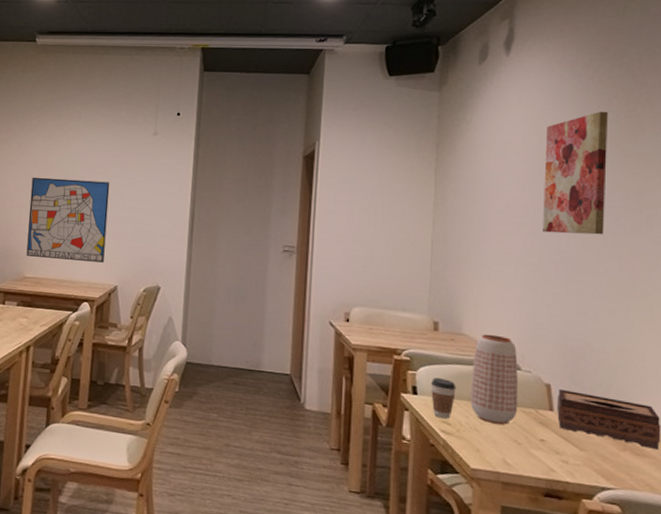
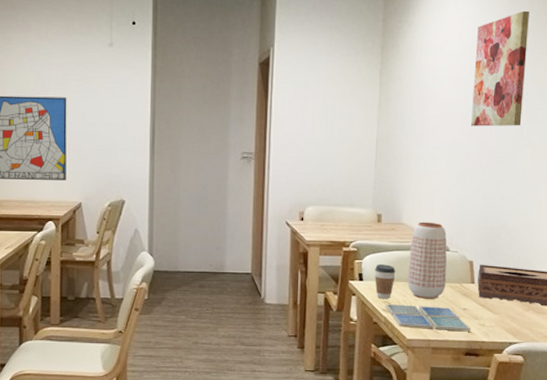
drink coaster: none [444,424,550,469] -> present [385,304,470,332]

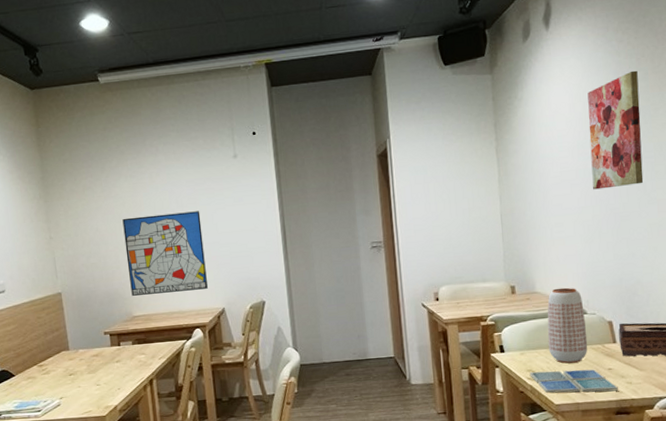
coffee cup: present [374,264,396,299] -> none [515,334,536,368]

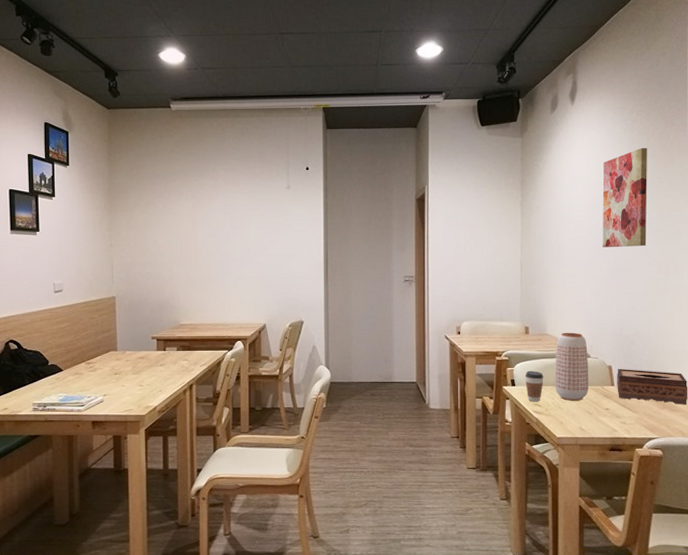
wall art: present [122,211,208,296] -> none [179,233,252,305]
coffee cup: none [515,334,536,368] -> present [525,371,544,402]
drink coaster: present [529,369,618,394] -> none [536,406,613,429]

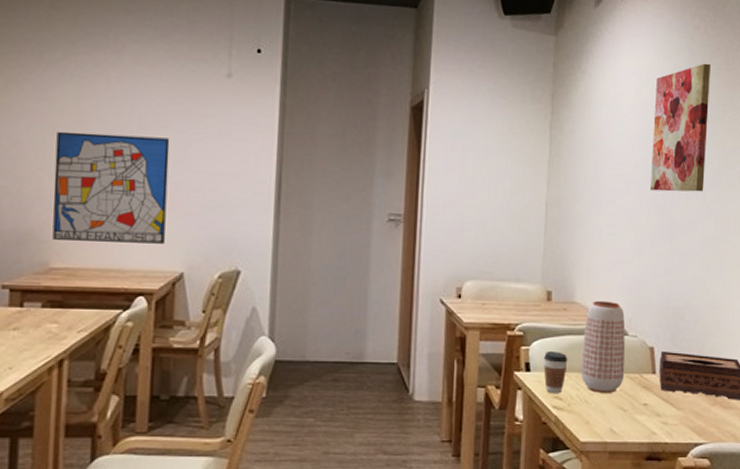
wall art: none [179,233,252,305] -> present [52,131,170,244]

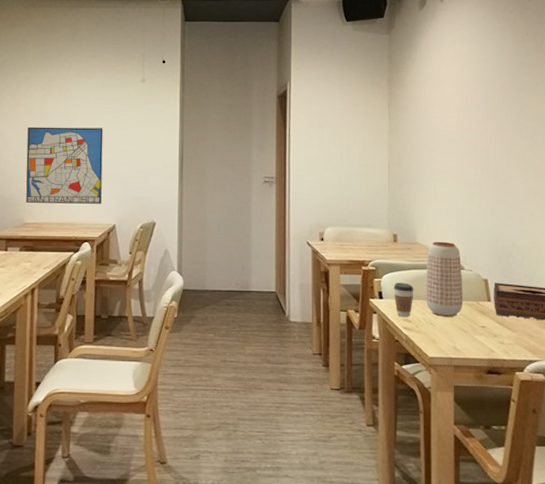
wall art: present [650,63,711,192] -> none [475,47,523,152]

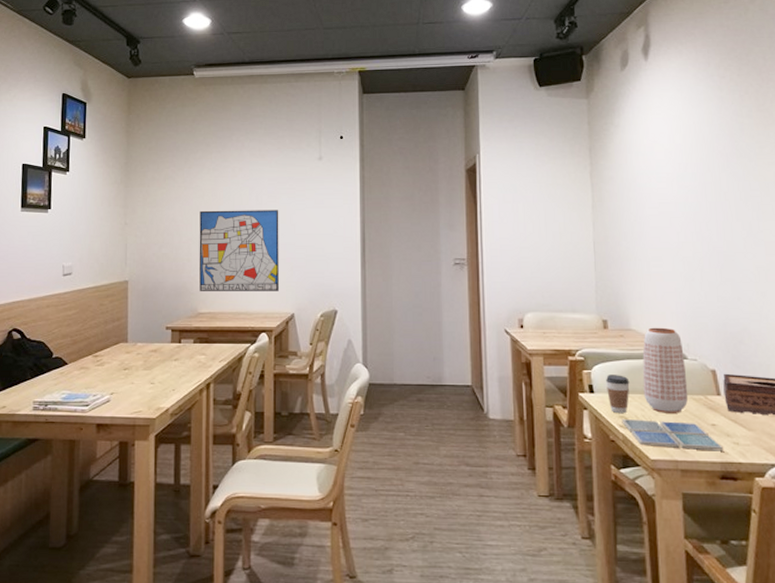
drink coaster: none [405,322,490,350] -> present [621,419,723,451]

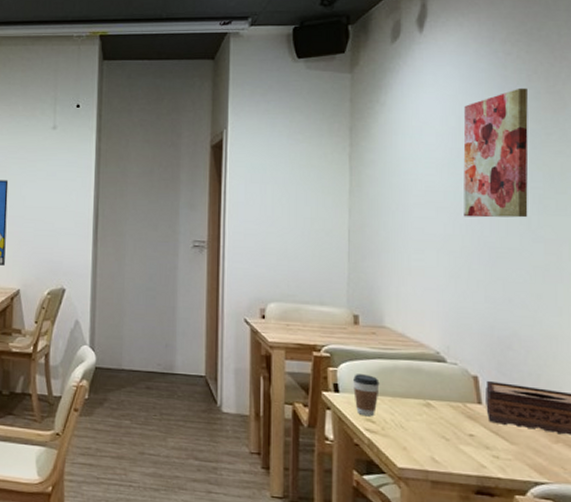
drink coaster: present [621,419,723,451] -> none [368,422,480,465]
vase: present [642,327,689,413] -> none [394,326,445,420]
wall art: none [688,107,749,225] -> present [463,87,528,218]

